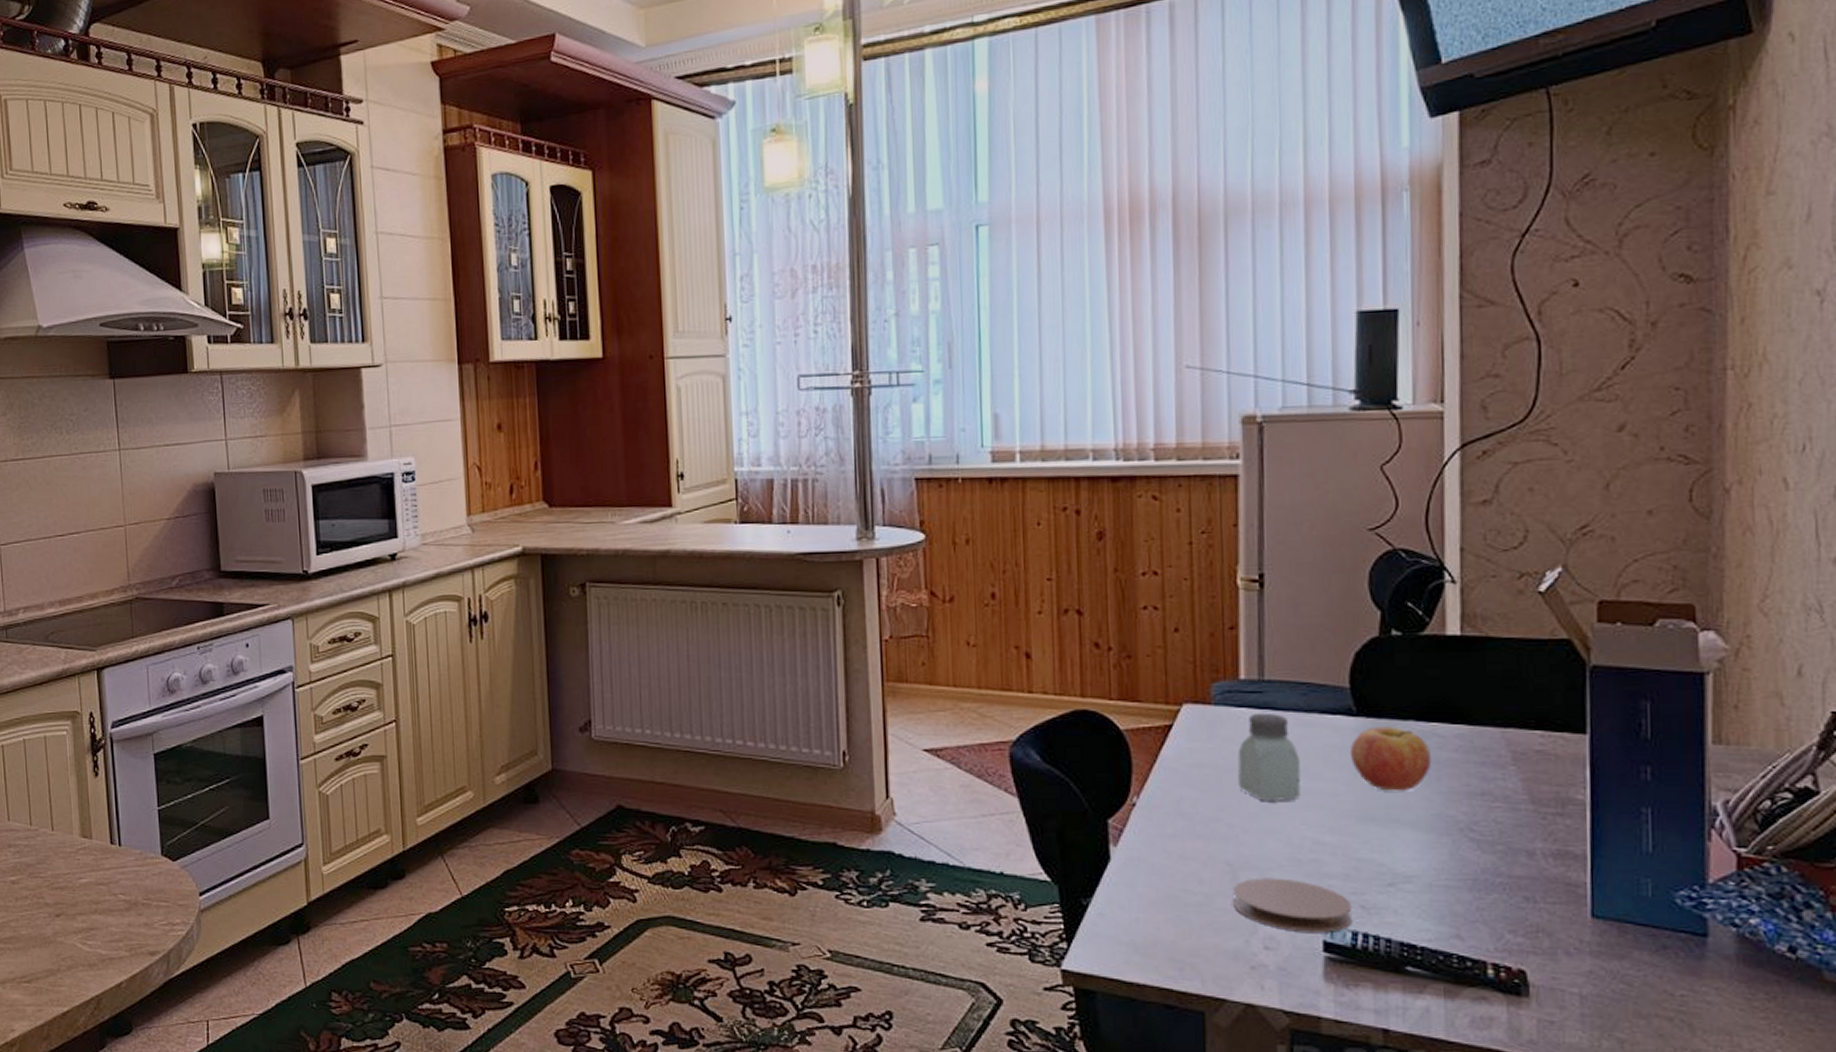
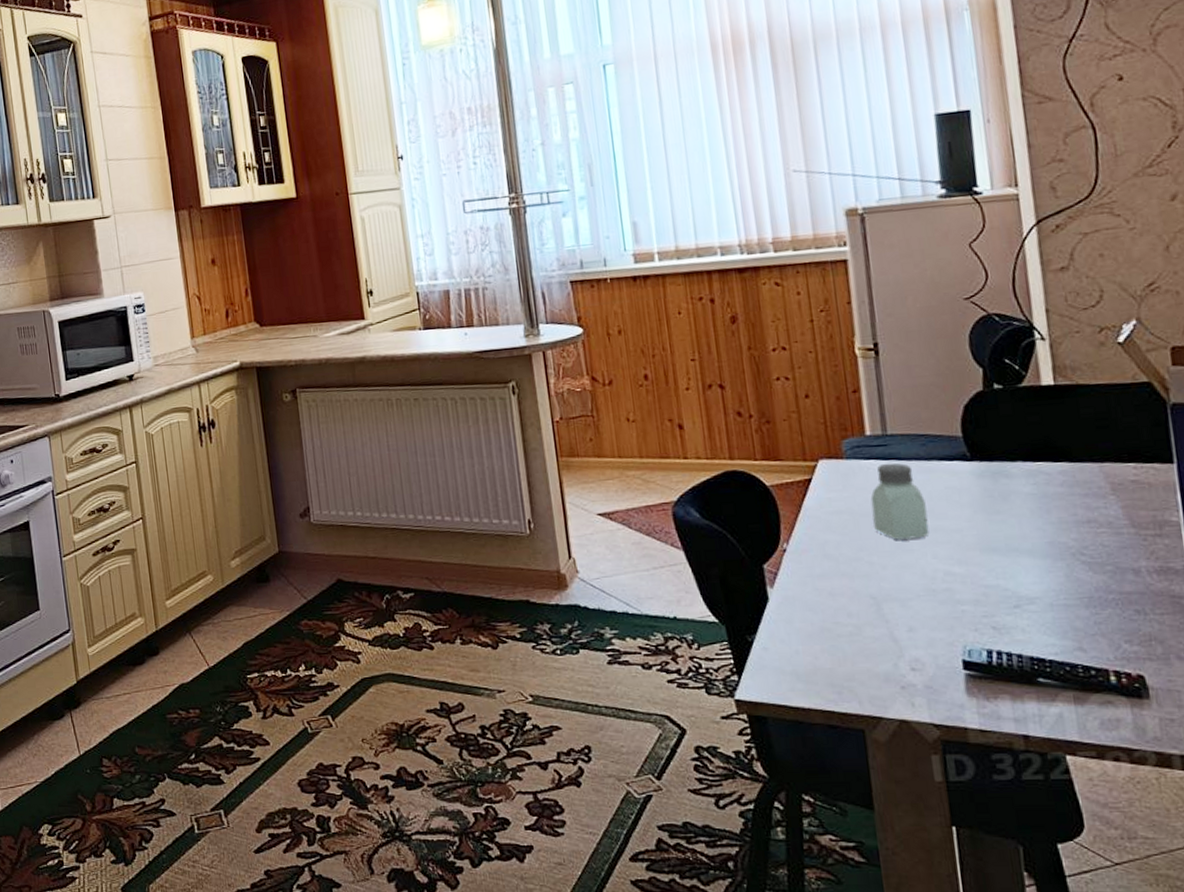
coaster: present [1233,877,1353,933] -> none [879,606,987,653]
fruit: present [1349,726,1432,791] -> none [968,468,1041,525]

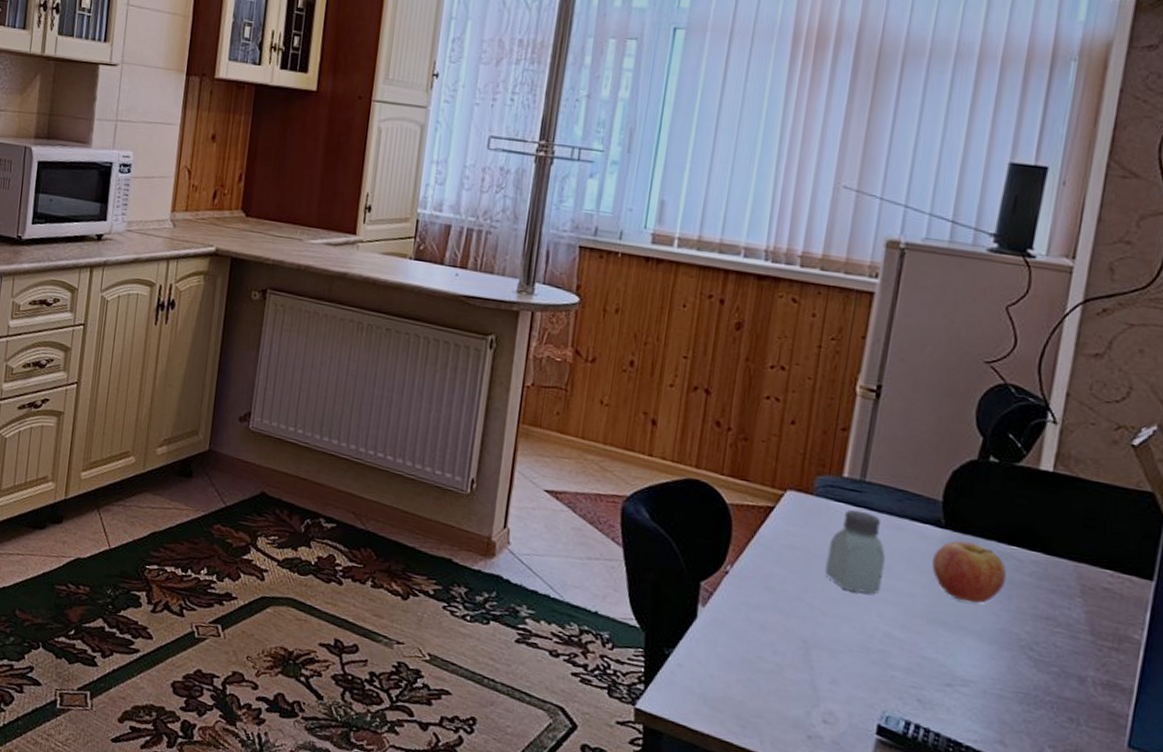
fruit: none [968,468,1041,525] -> present [931,540,1007,604]

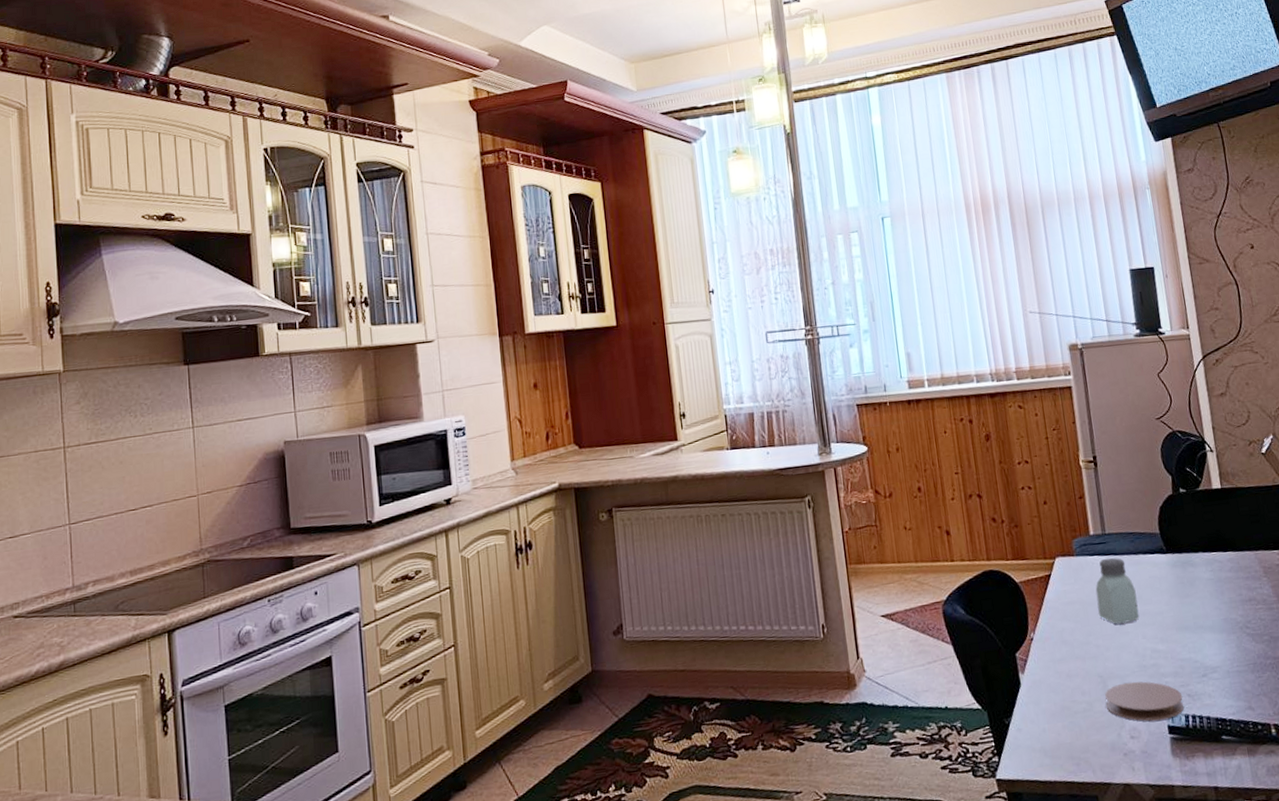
coaster: none [802,657,910,718] -> present [1105,681,1185,721]
fruit: present [931,540,1007,604] -> none [1165,558,1217,606]

